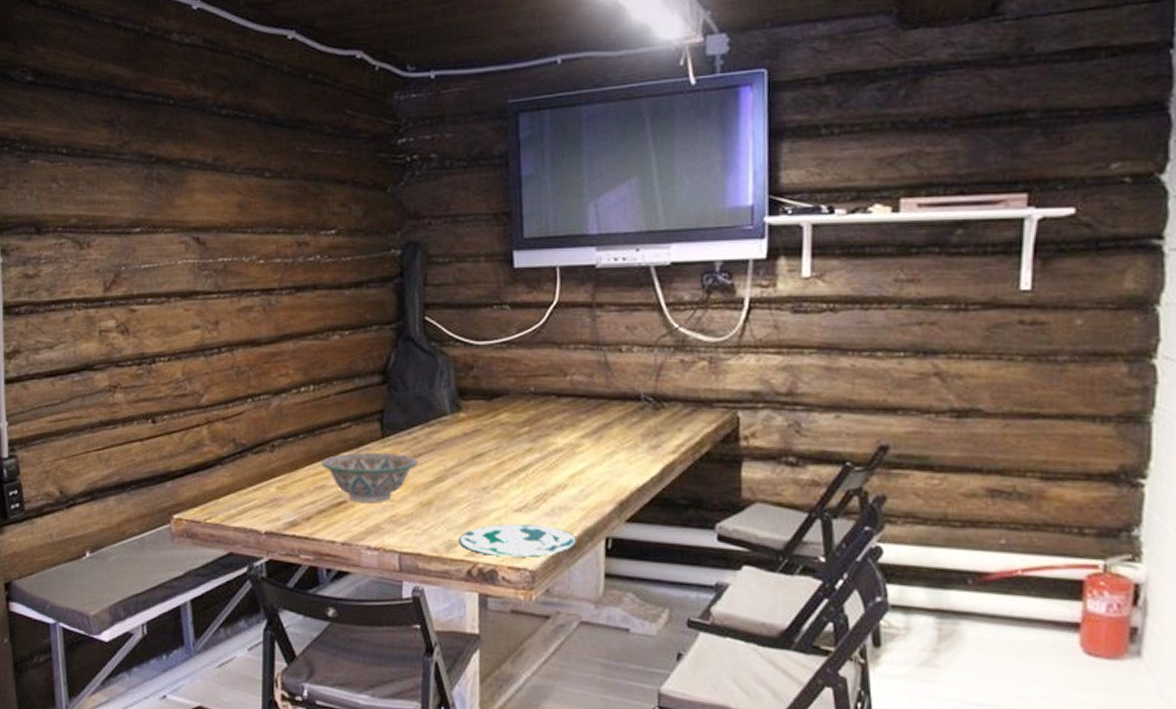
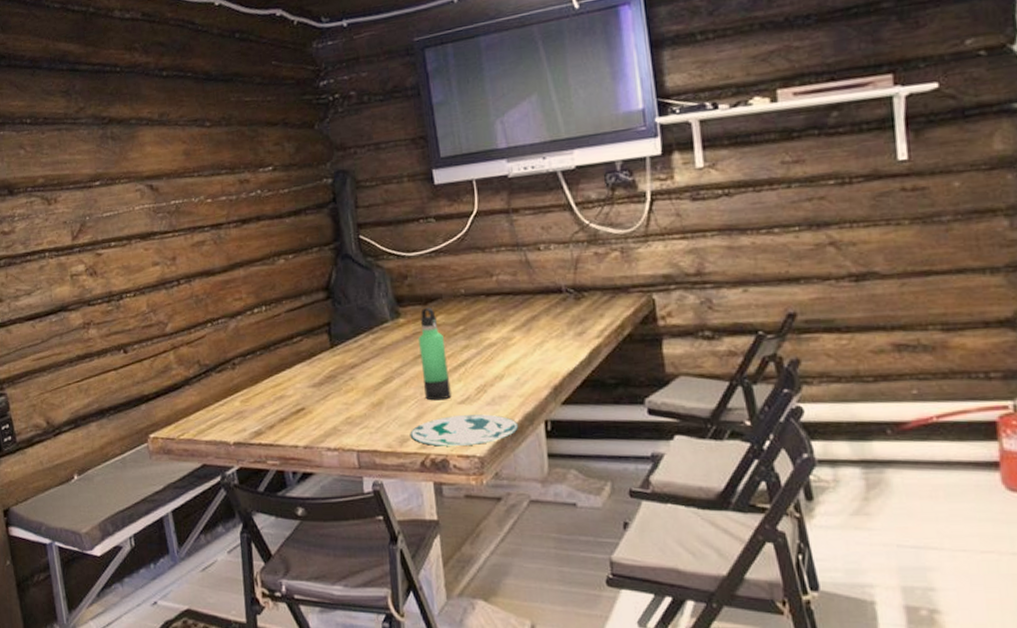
decorative bowl: present [321,452,418,503] -> none [278,361,366,408]
thermos bottle: none [478,402,508,506] -> present [419,307,452,401]

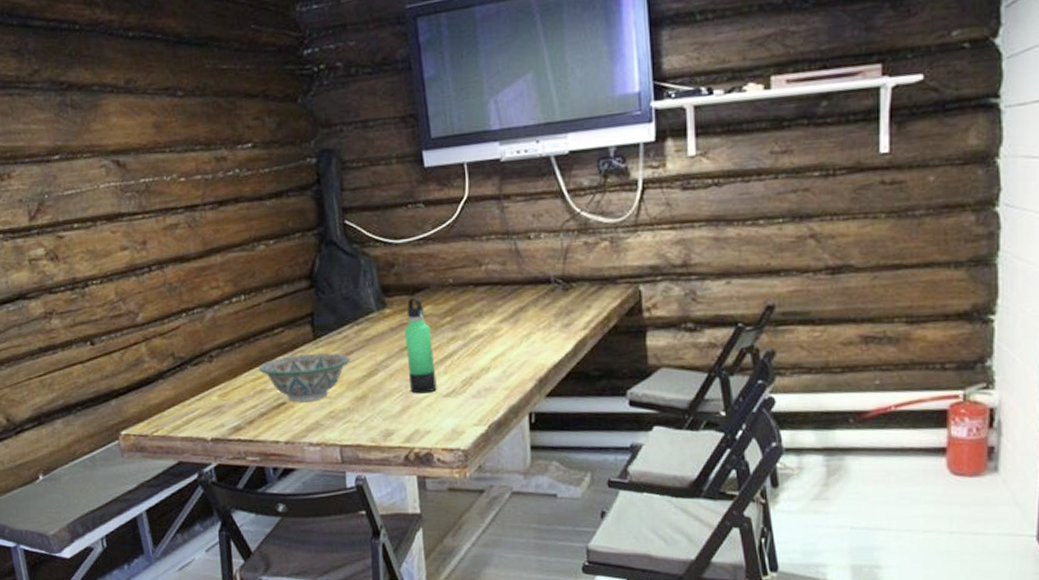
decorative bowl: none [278,361,366,408] -> present [258,353,350,402]
plate: present [410,414,519,446] -> none [394,407,504,440]

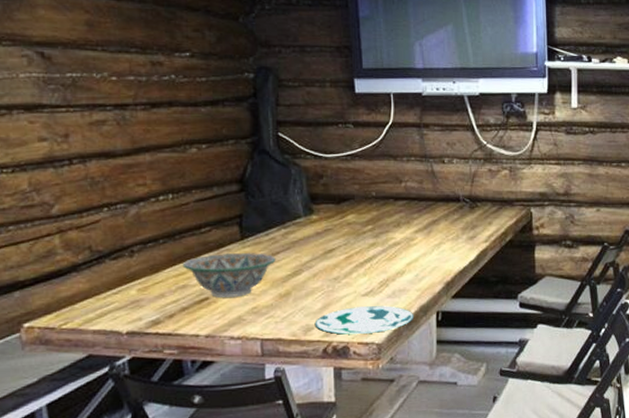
plate: none [394,407,504,440] -> present [314,306,415,335]
thermos bottle: present [405,297,437,394] -> none [329,206,356,293]

